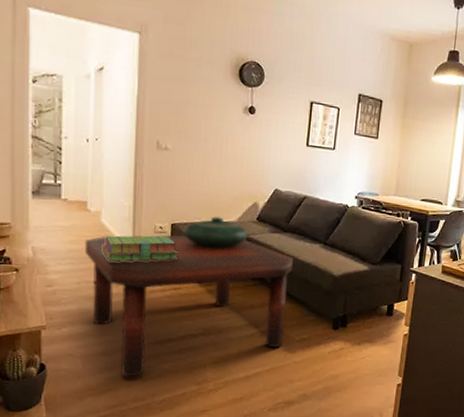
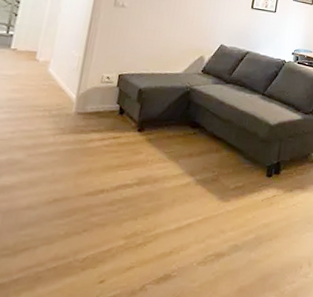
coffee table: present [84,235,293,377] -> none [23,85,233,233]
stack of books: present [101,235,178,263] -> none [44,84,122,111]
decorative bowl: present [183,217,248,249] -> none [130,68,192,99]

